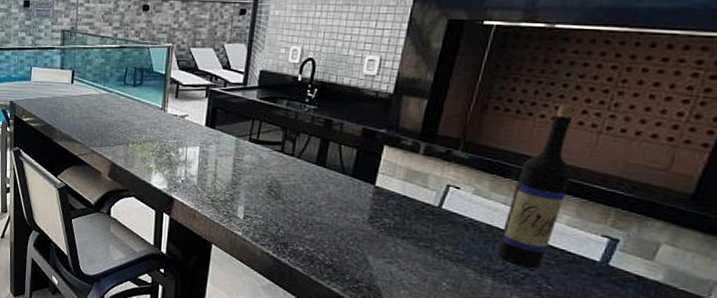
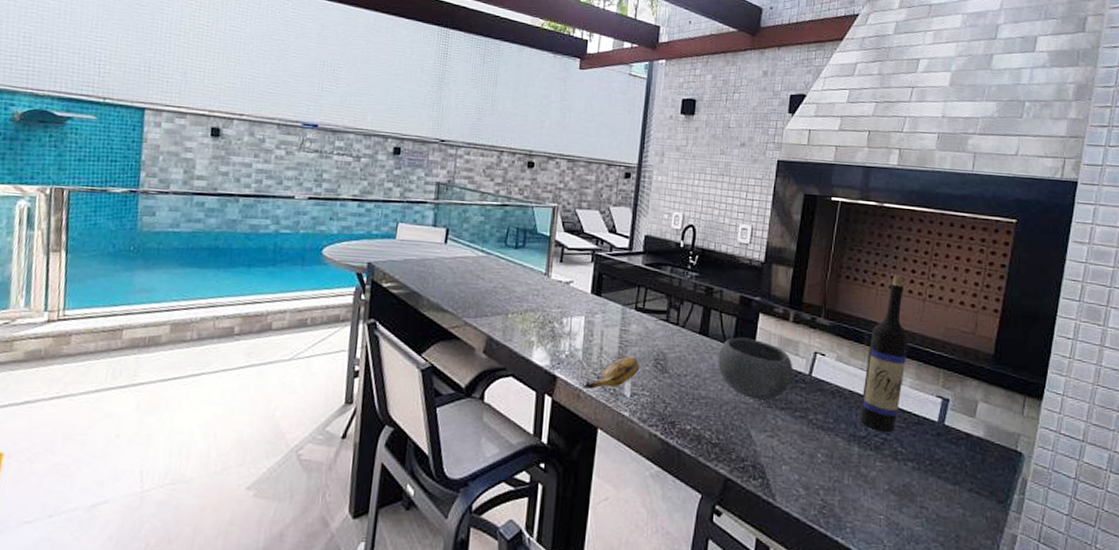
banana: none [198,183,253,210] -> present [583,356,640,389]
bowl: none [334,168,421,229] -> present [718,337,793,400]

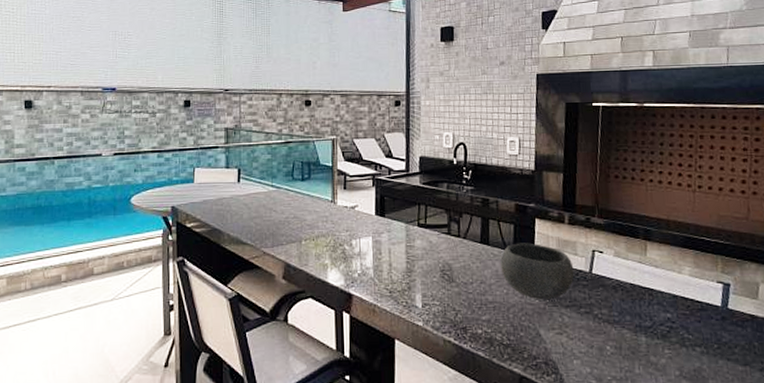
banana: present [583,356,640,389] -> none [377,270,428,303]
wine bottle: present [860,275,909,432] -> none [643,170,683,320]

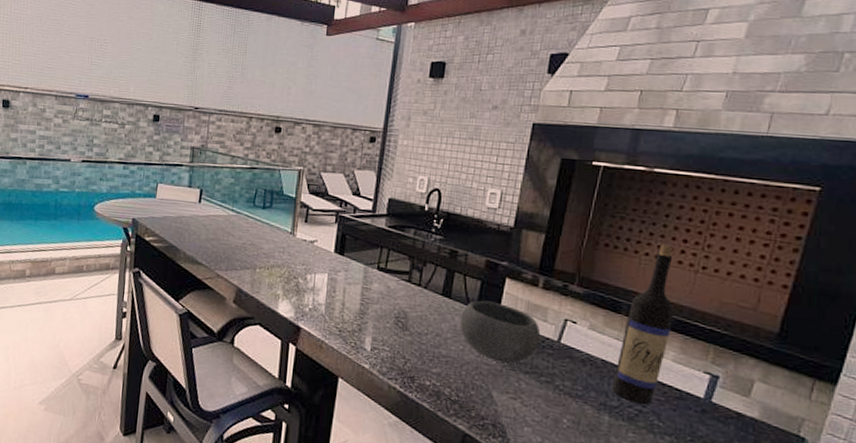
wine bottle: none [643,170,683,320] -> present [612,244,675,405]

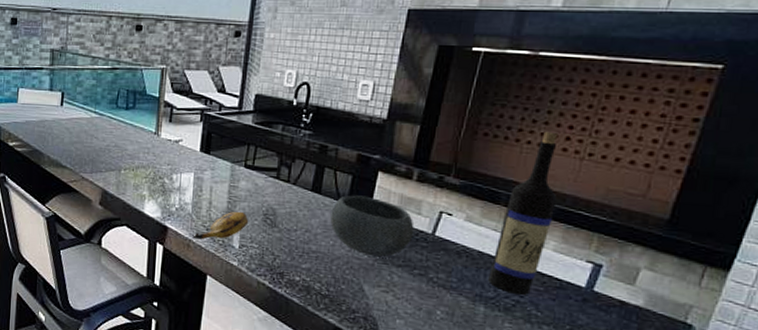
banana: none [325,313,381,341] -> present [192,211,249,240]

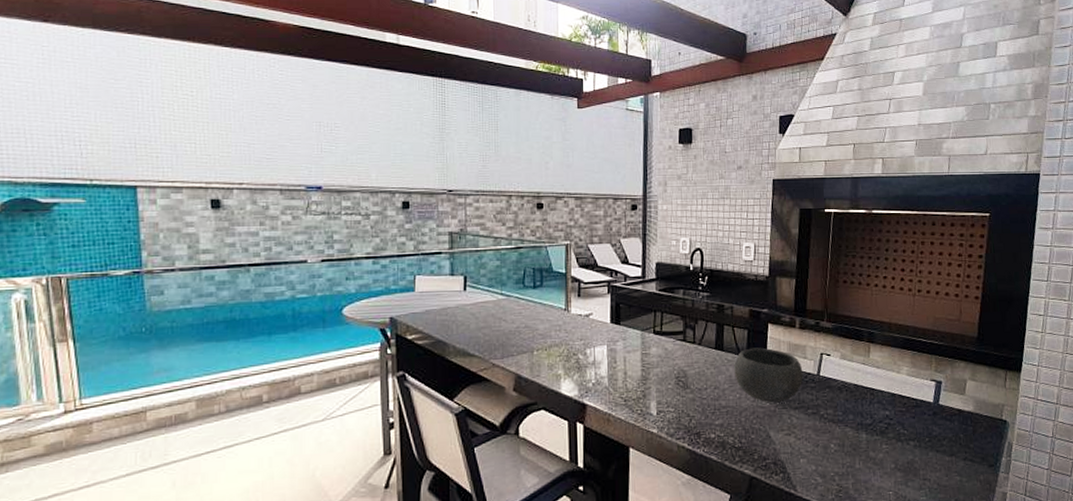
banana: present [192,211,249,240] -> none [611,377,663,412]
wine bottle: present [488,131,559,295] -> none [865,275,903,418]

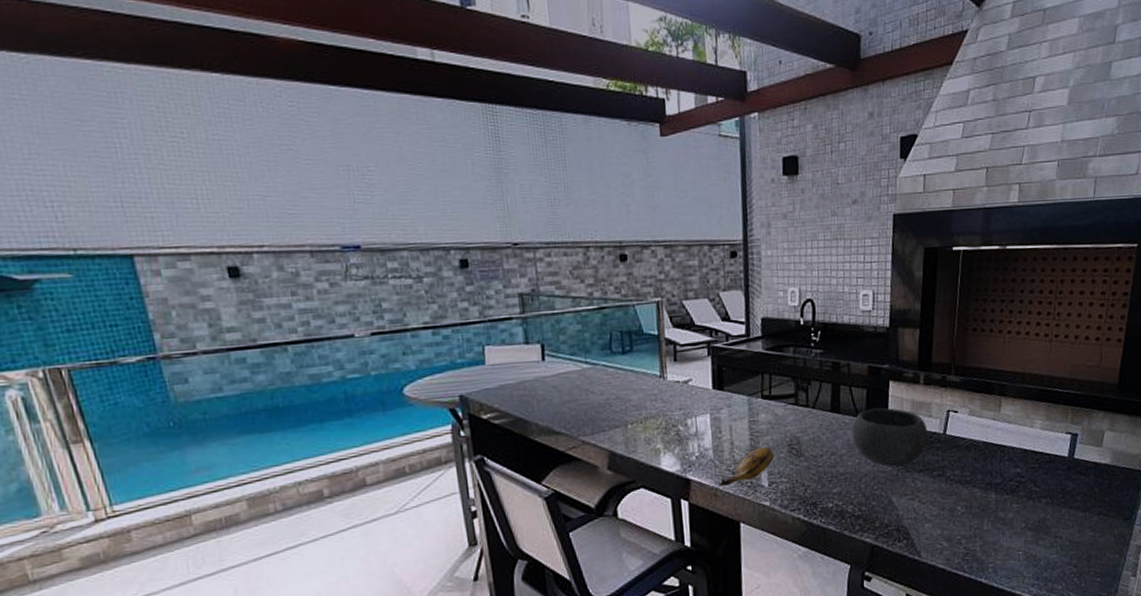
banana: none [611,377,663,412] -> present [718,446,775,486]

